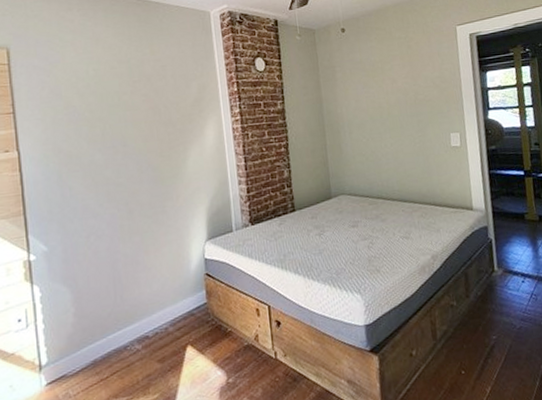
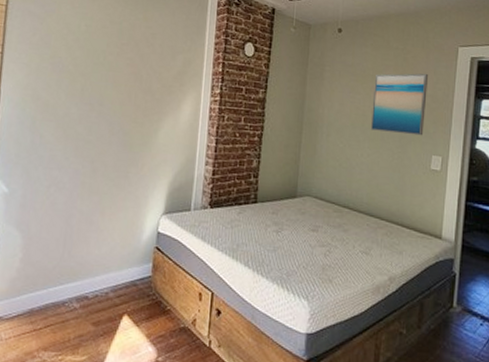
wall art: none [384,56,439,120] -> present [370,73,429,136]

